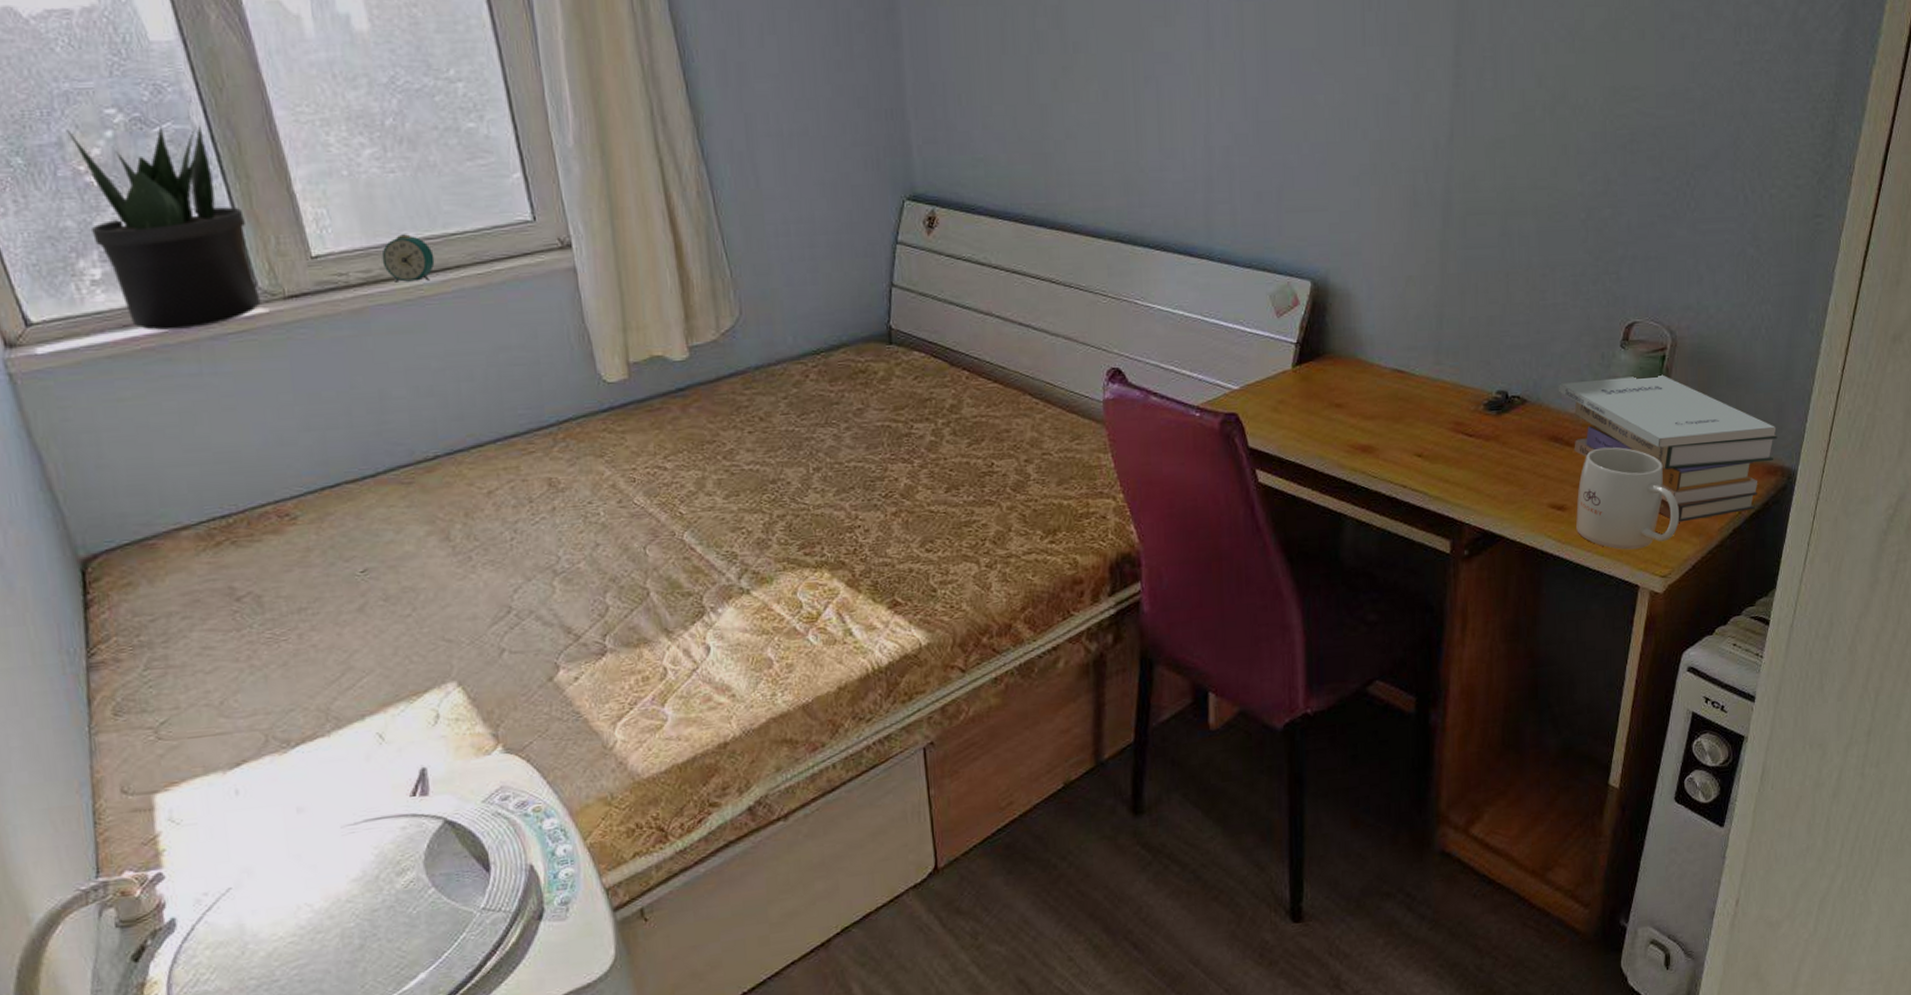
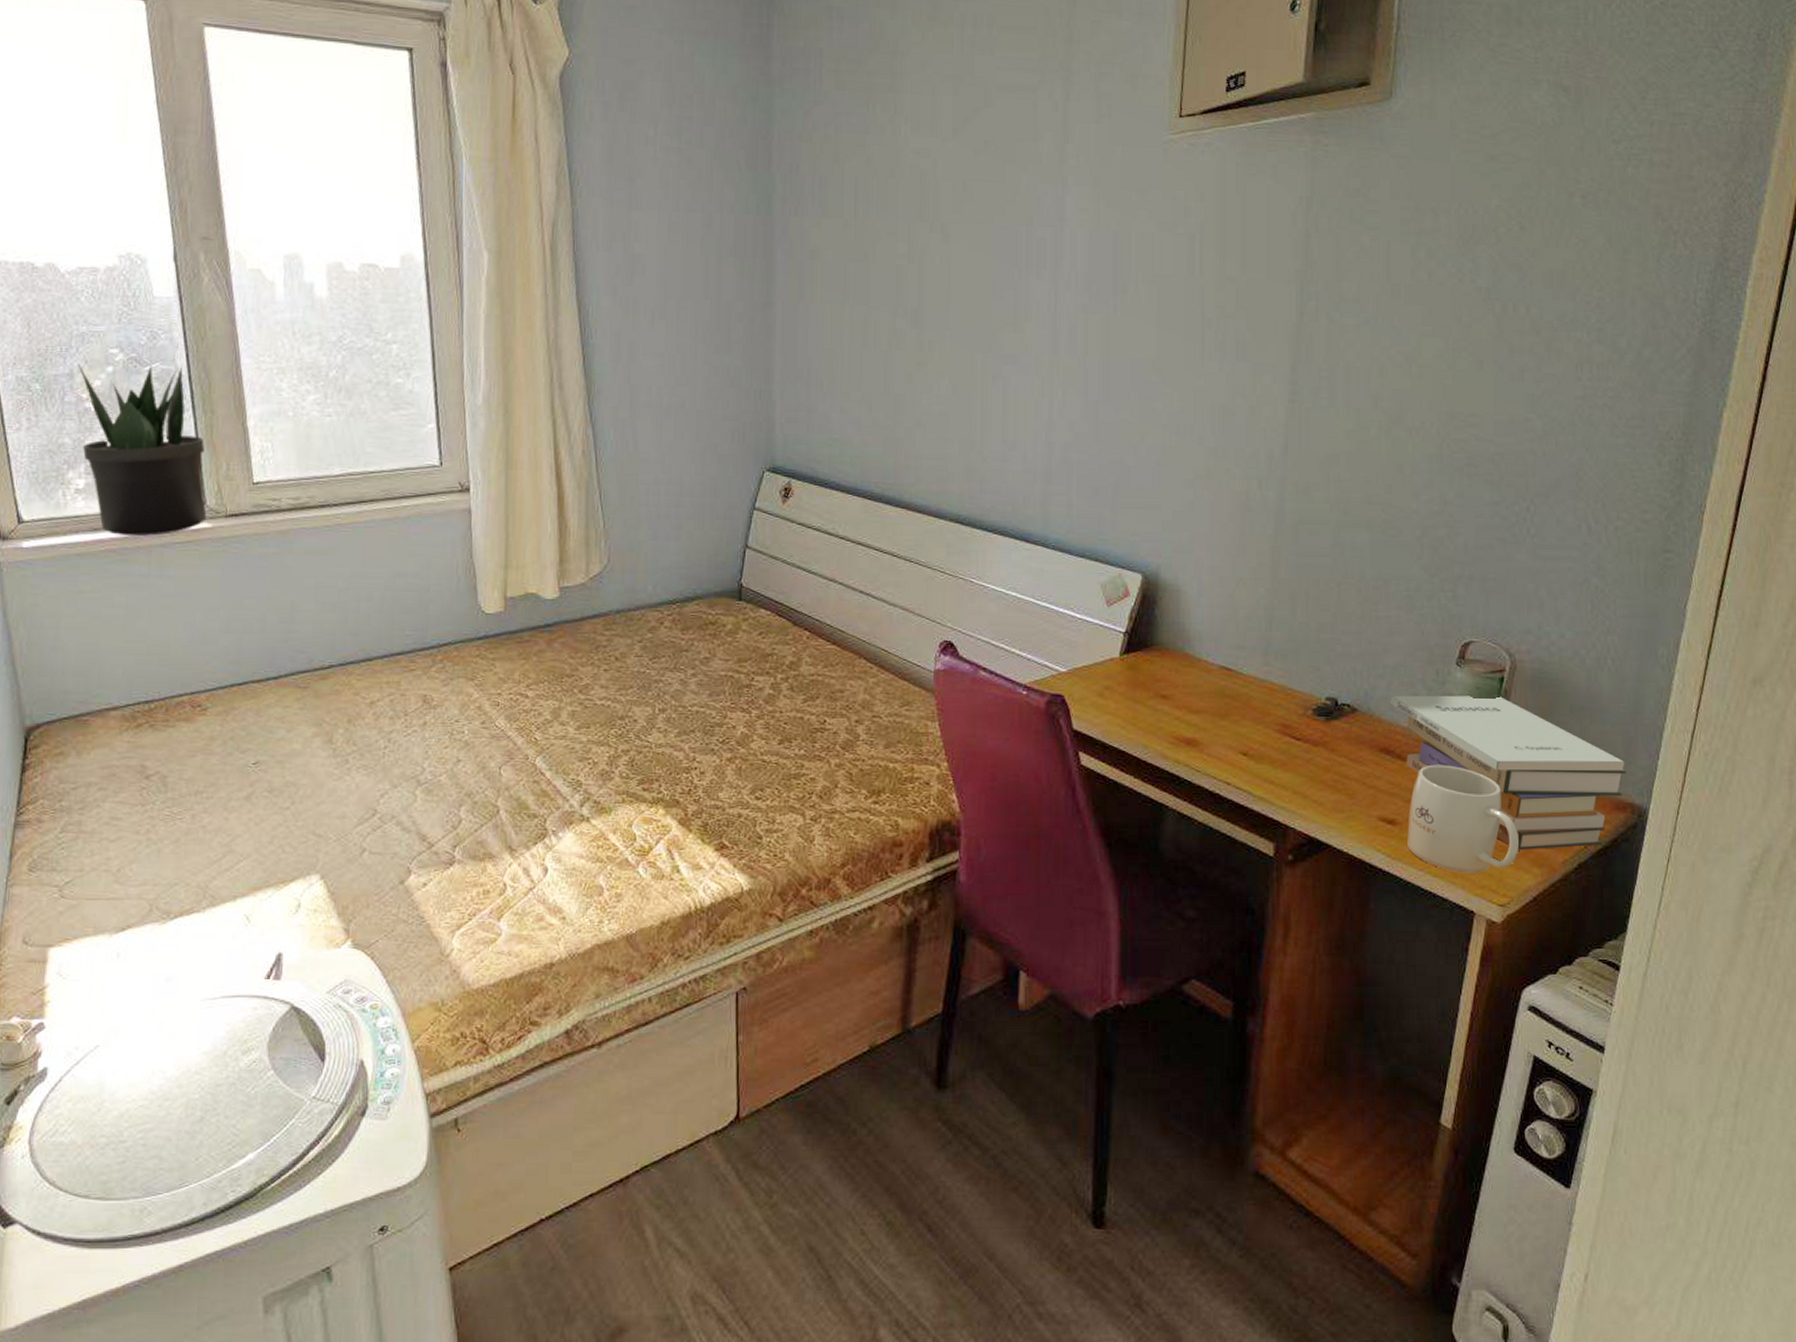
alarm clock: present [381,234,435,282] -> none [310,469,354,511]

